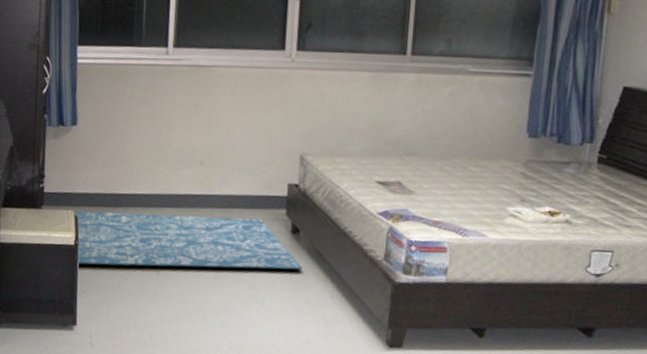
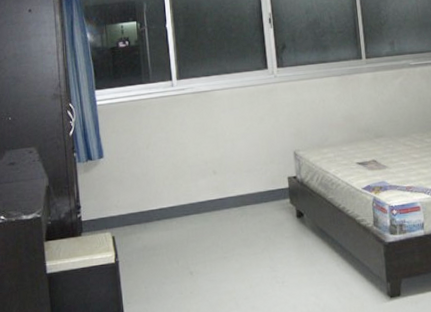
rug: present [75,210,303,270] -> none [112,211,311,279]

